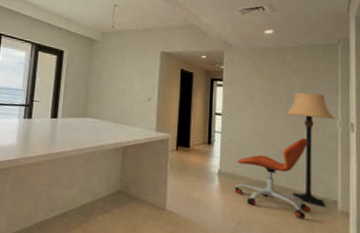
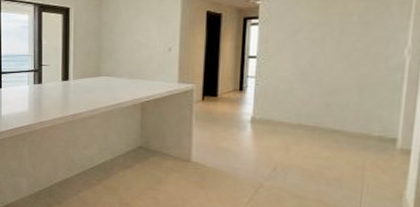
office chair: present [234,138,312,218] -> none [269,73,364,159]
lamp: present [285,92,336,207] -> none [336,19,404,146]

